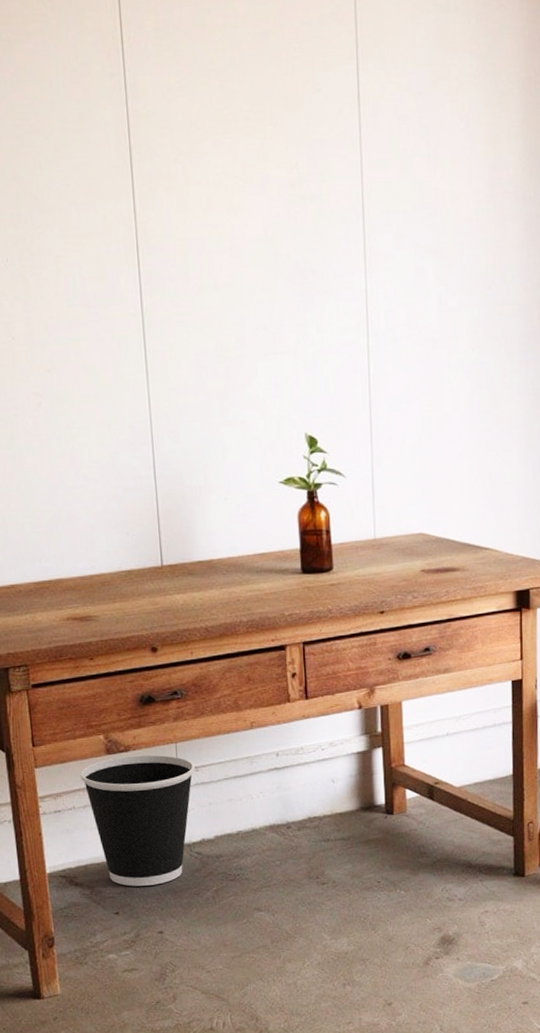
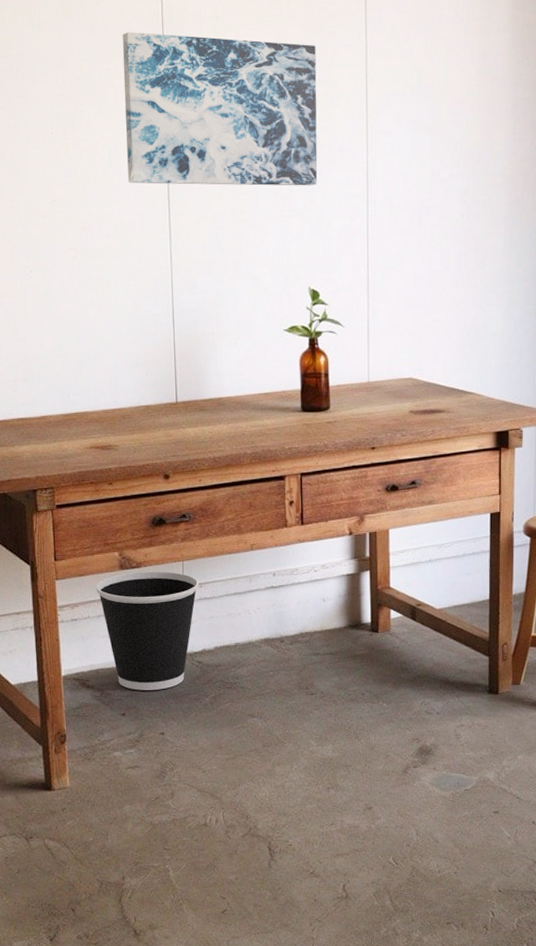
wall art: none [82,141,311,319] -> present [122,32,318,186]

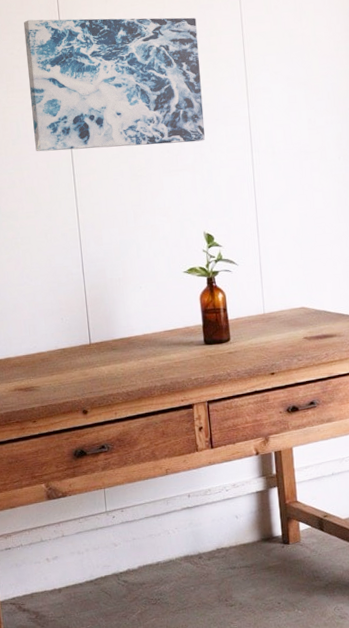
wastebasket: present [96,571,199,691] -> none [26,499,120,611]

